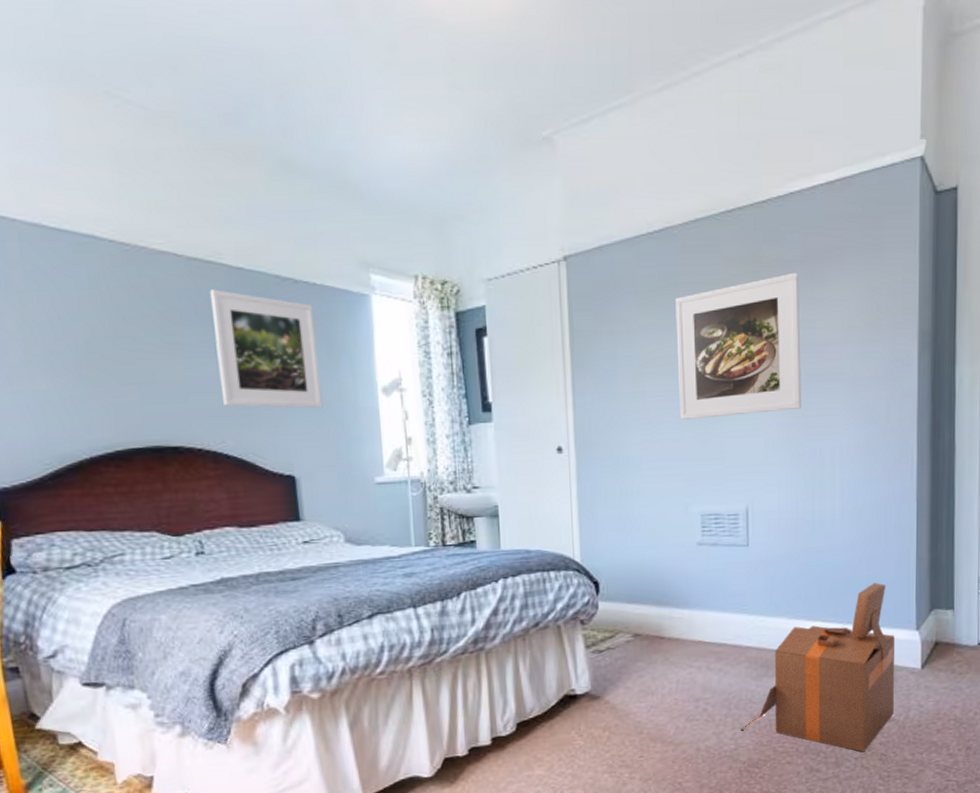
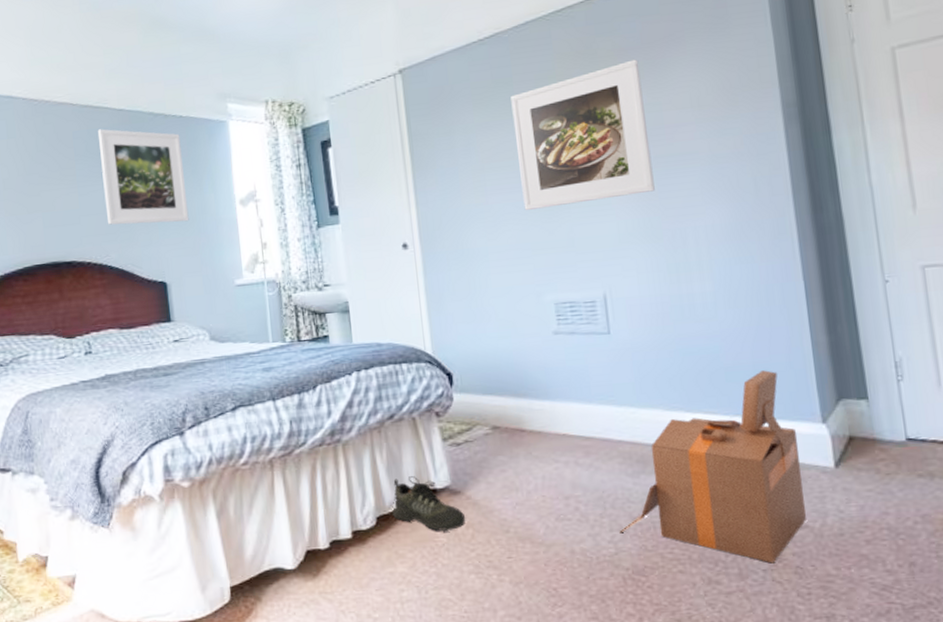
shoe: none [532,683,603,735] -> present [392,476,466,531]

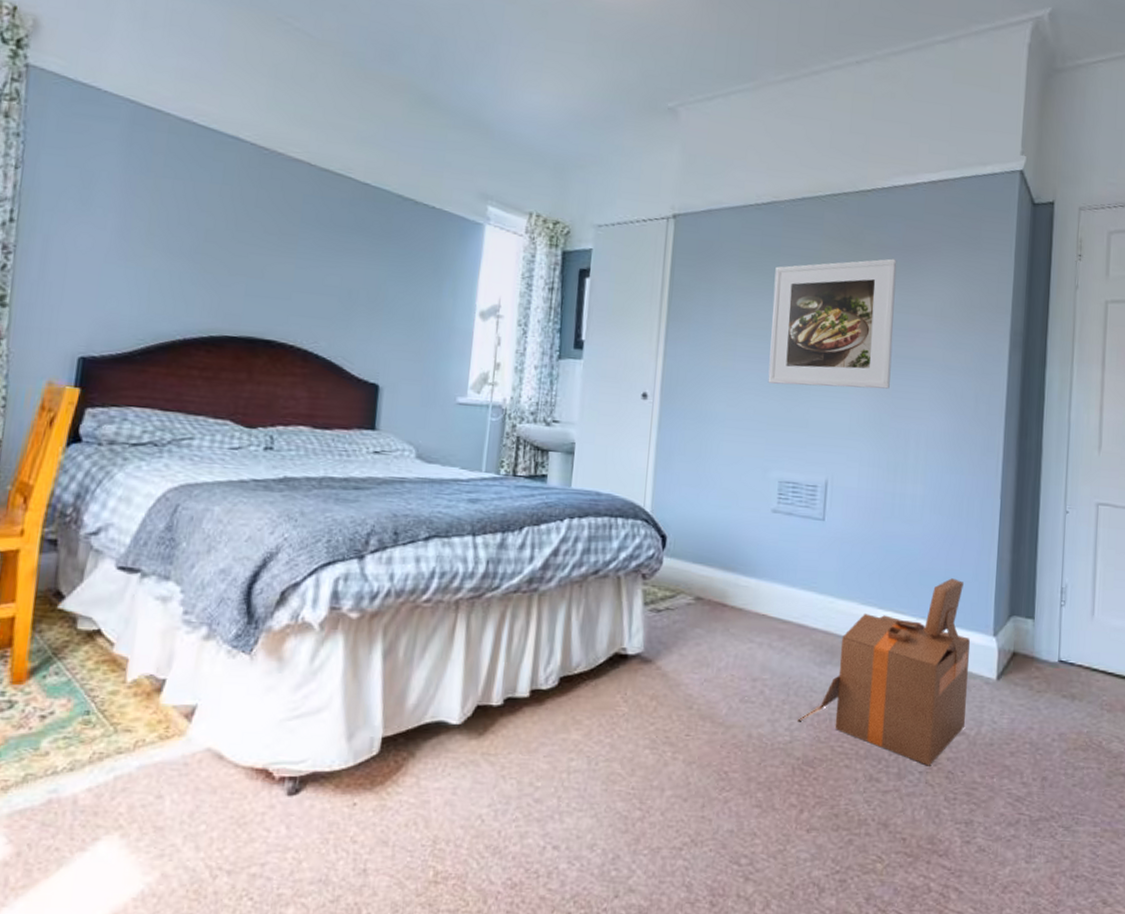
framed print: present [97,129,189,225] -> none [324,199,428,323]
shoe: present [392,476,466,531] -> none [577,638,652,700]

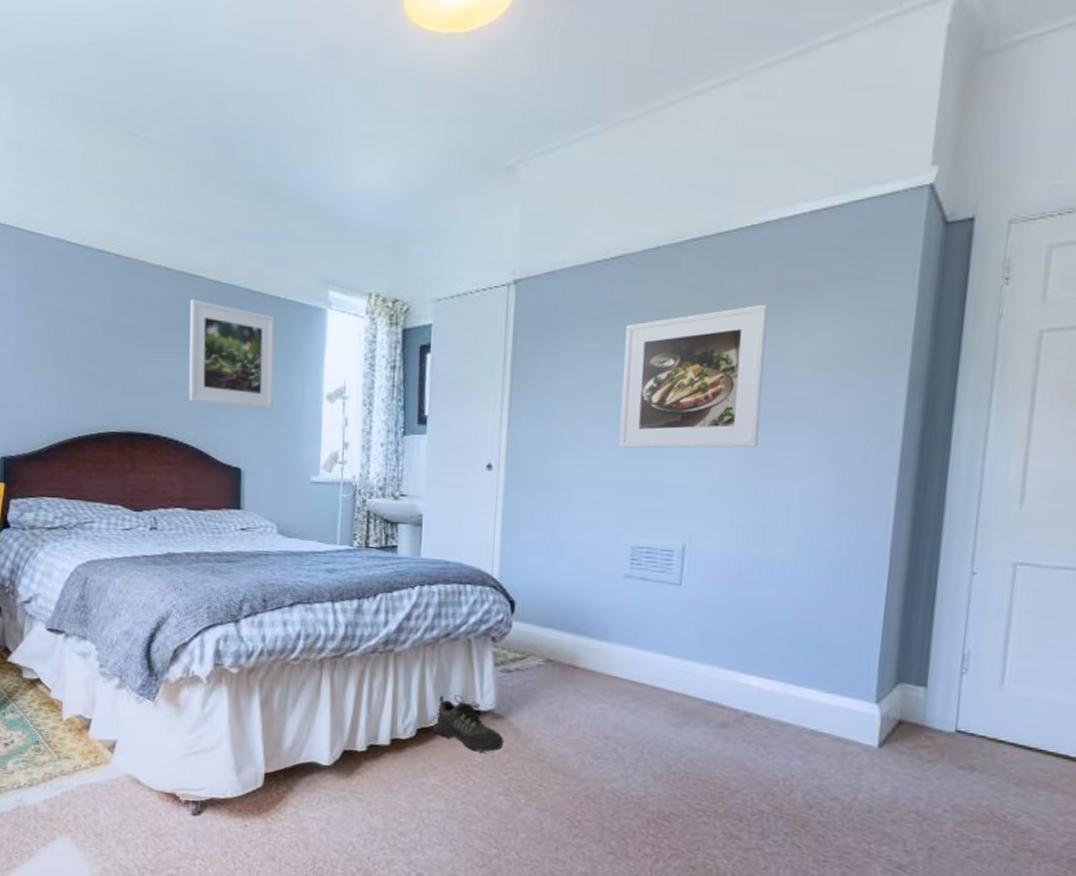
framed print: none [324,199,428,323] -> present [188,299,275,409]
shoe: none [577,638,652,700] -> present [433,695,504,752]
cardboard box: present [797,578,971,766] -> none [652,643,848,828]

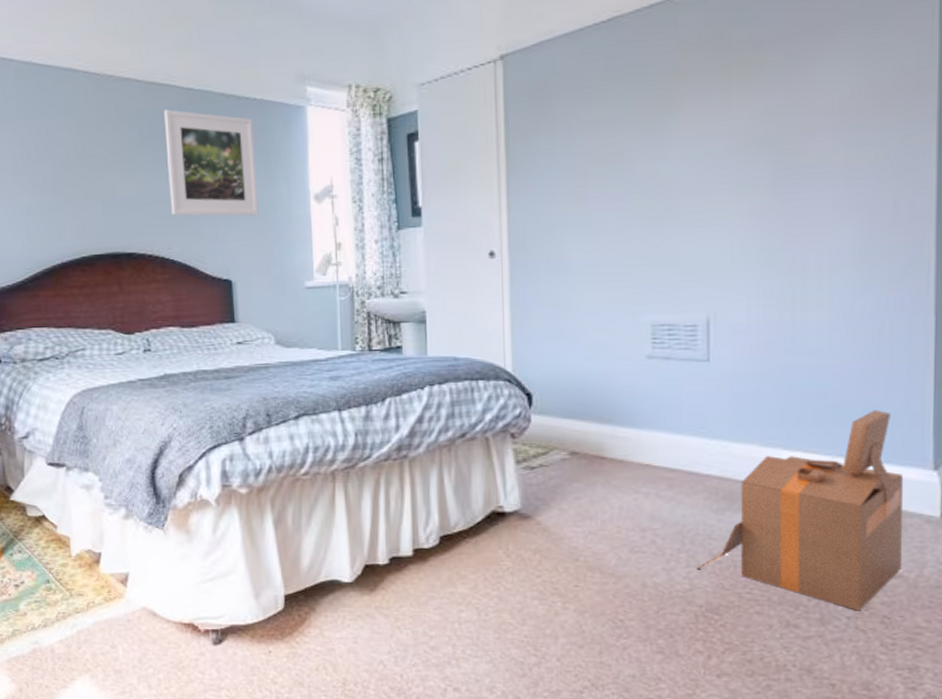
shoe: present [433,695,504,752] -> none [457,498,534,555]
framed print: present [618,304,769,449] -> none [625,53,778,221]
cardboard box: none [652,643,848,828] -> present [696,410,904,611]

